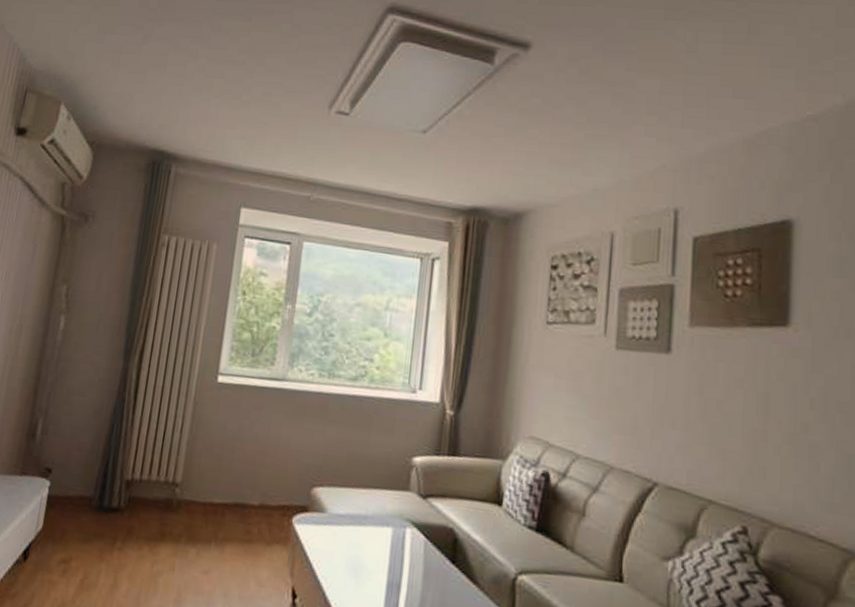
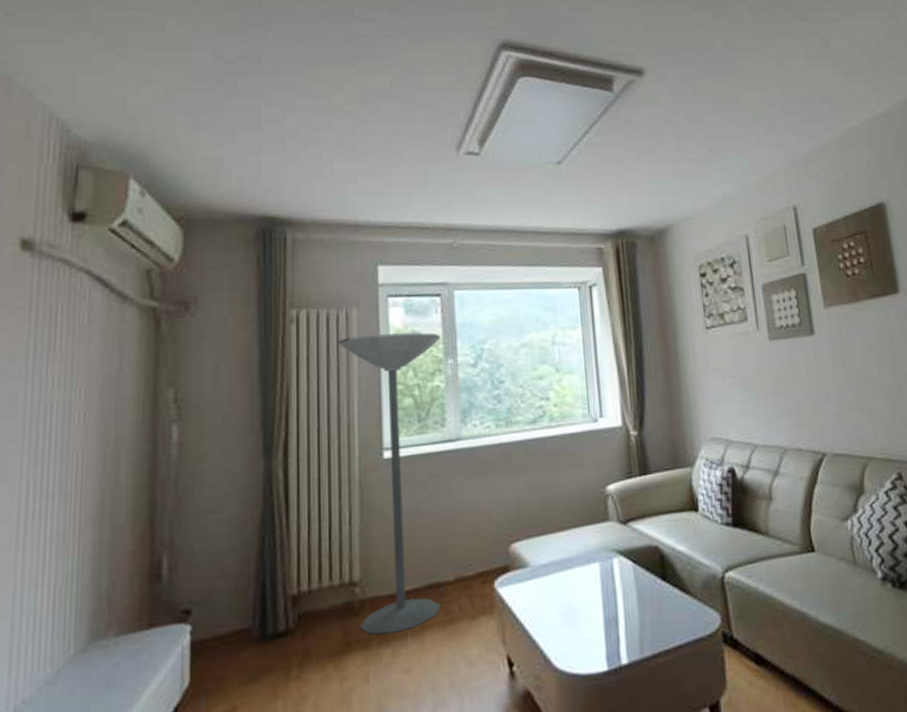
floor lamp: none [174,268,285,538] -> present [338,332,442,635]

